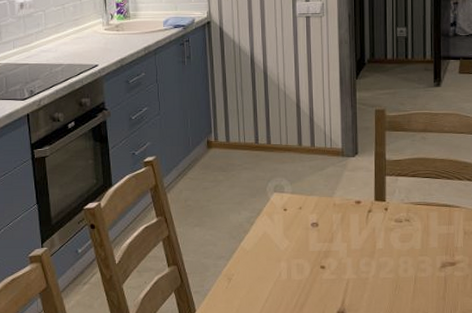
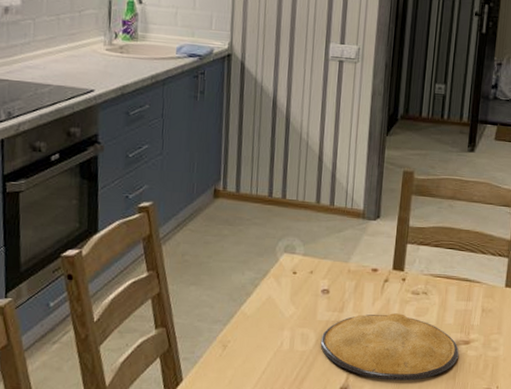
plate: none [315,240,446,303] -> present [320,313,459,381]

